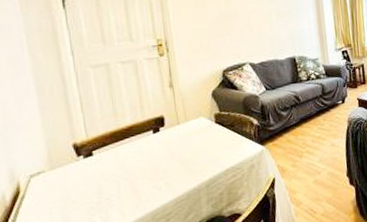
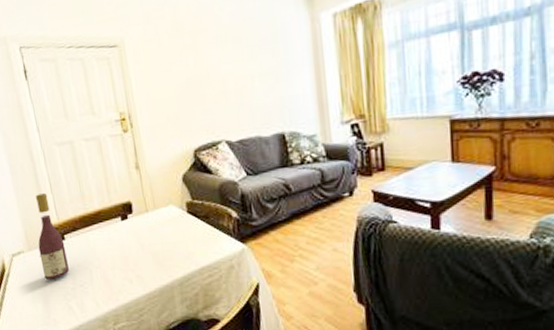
wine bottle: none [62,112,95,197] -> present [35,193,69,280]

